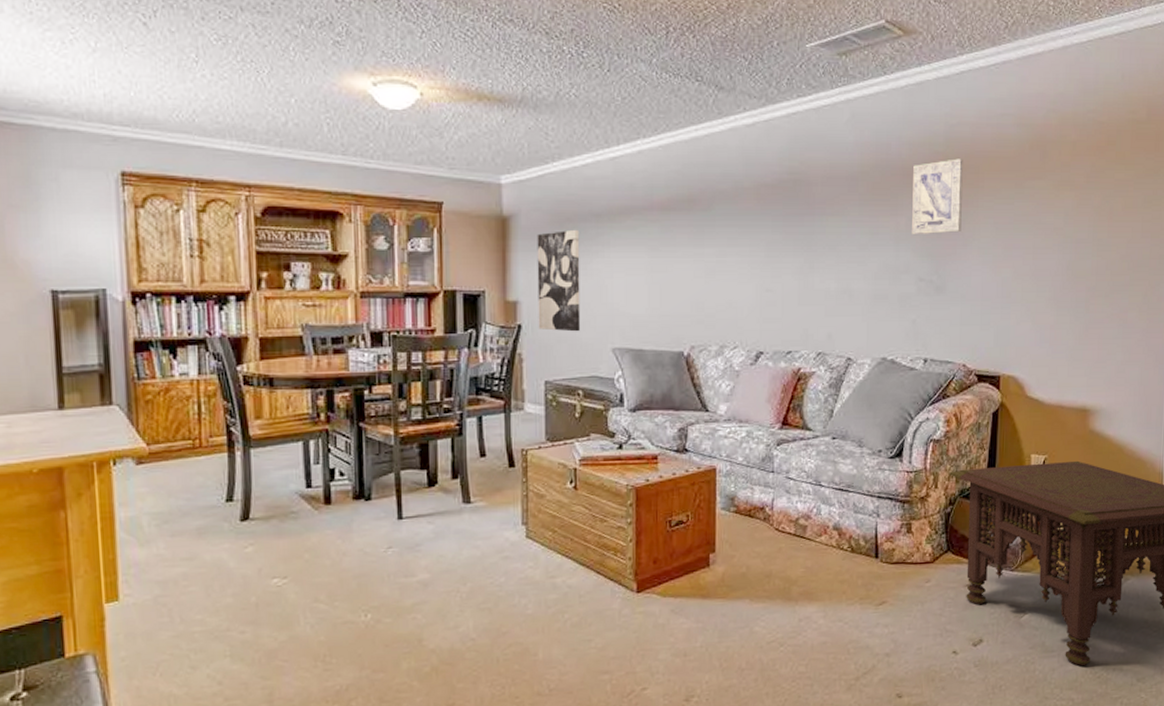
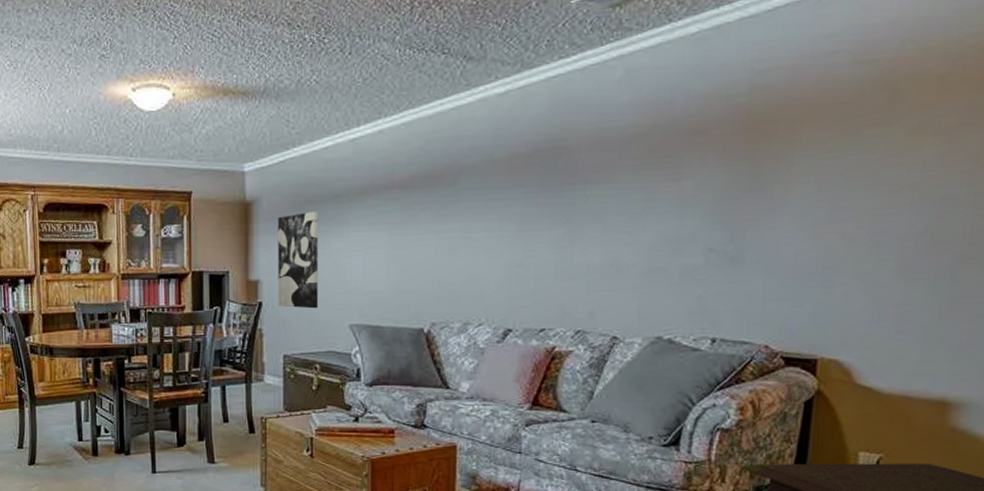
wall art: present [912,159,963,235] -> none [700,109,774,201]

